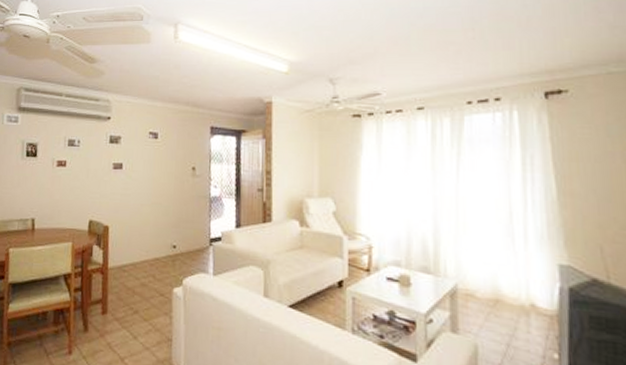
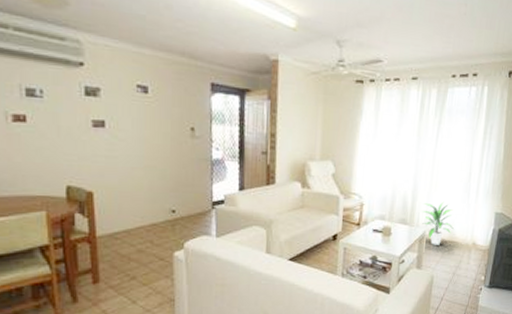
indoor plant: none [449,247,498,304] -> present [422,201,454,245]

